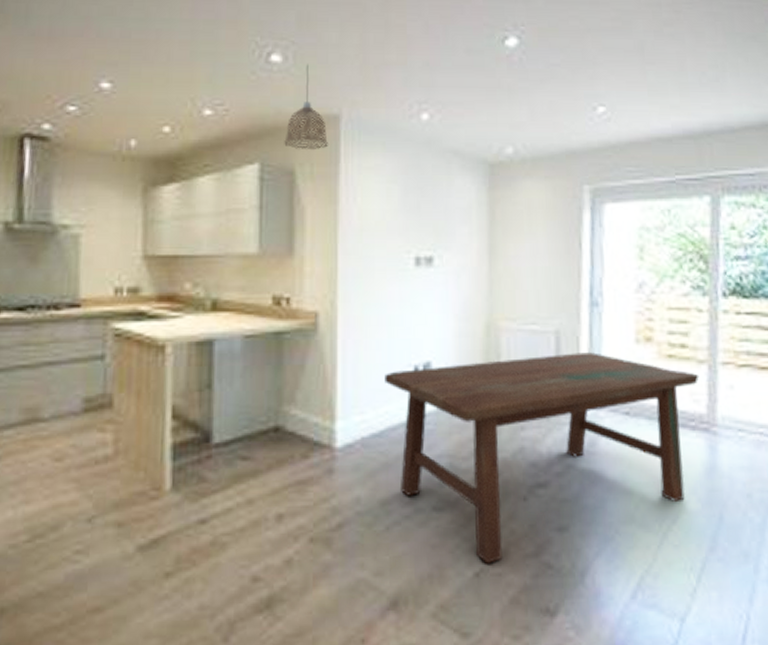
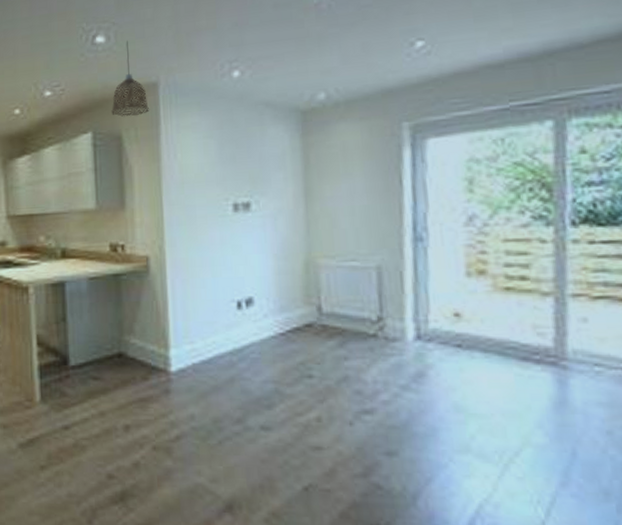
dining table: present [385,352,700,564] -> none [210,286,544,480]

